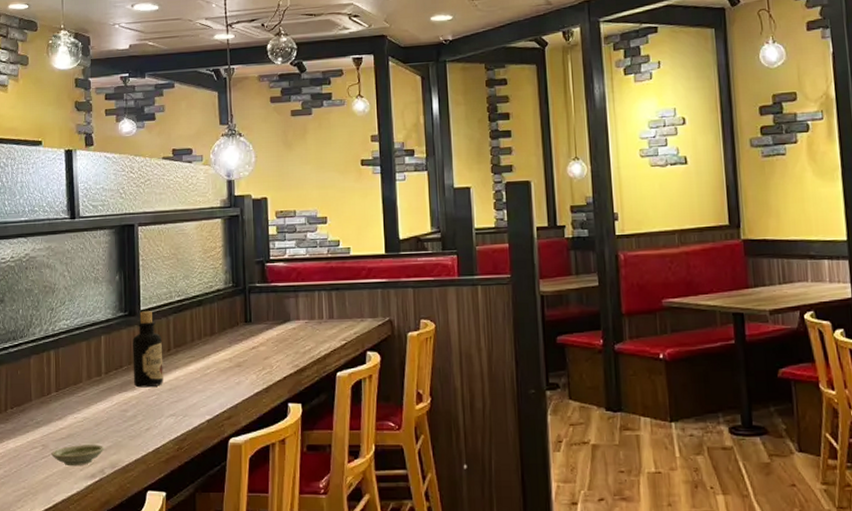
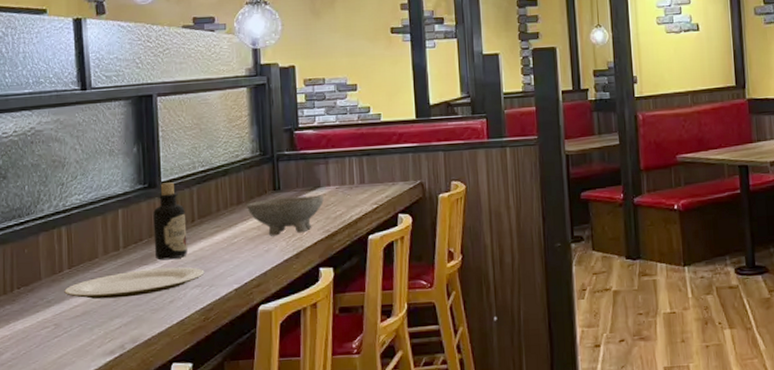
saucer: present [51,444,104,466] -> none [65,320,124,344]
plate: none [52,395,179,423] -> present [64,267,205,300]
bowl: none [220,329,293,369] -> present [247,195,324,236]

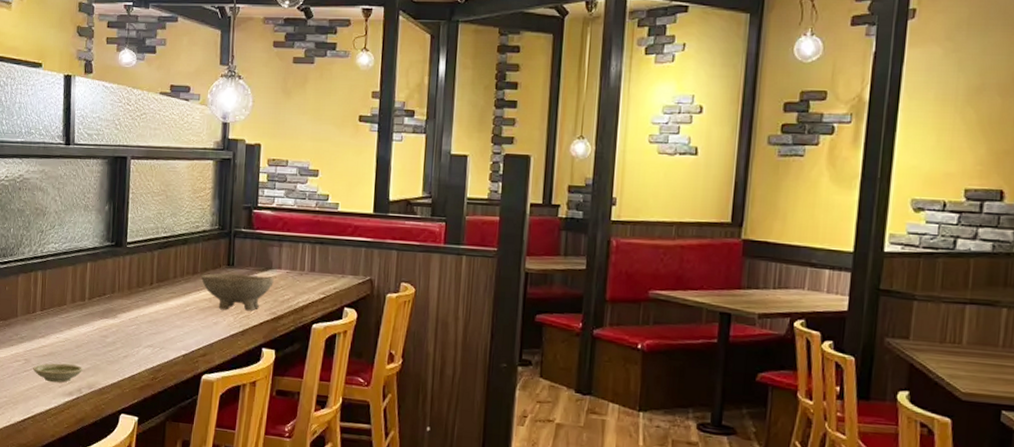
plate: present [64,267,205,300] -> none [35,322,157,346]
saucer: none [65,320,124,344] -> present [33,363,83,383]
bottle: present [153,182,187,261] -> none [115,243,146,318]

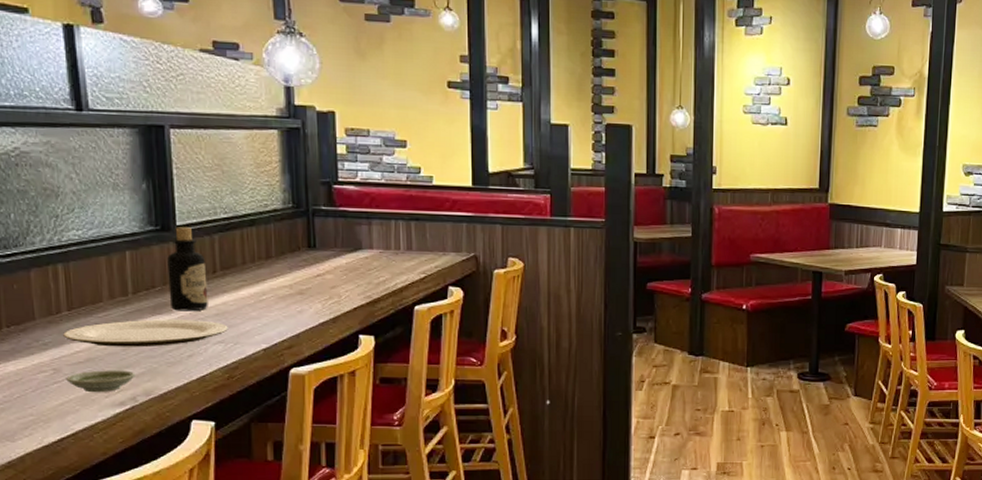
plate: none [35,322,157,346] -> present [63,319,228,347]
bottle: none [115,243,146,318] -> present [167,227,208,312]
bowl: present [201,273,274,312] -> none [277,256,365,297]

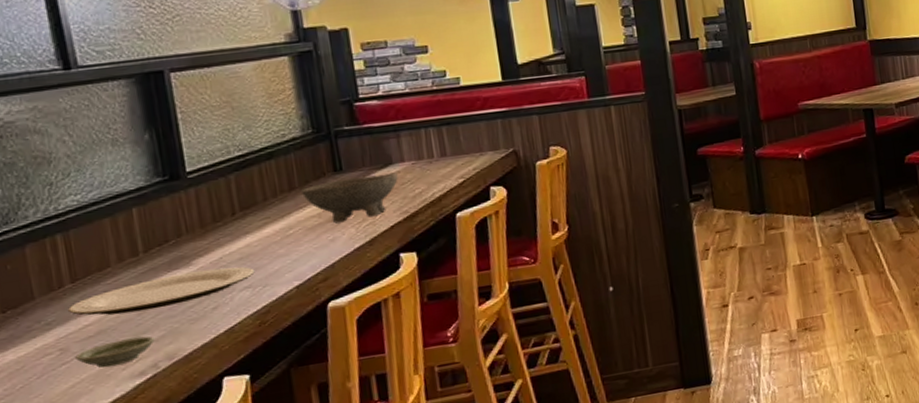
bottle: present [167,227,208,312] -> none [179,171,230,263]
bowl: none [277,256,365,297] -> present [301,172,398,224]

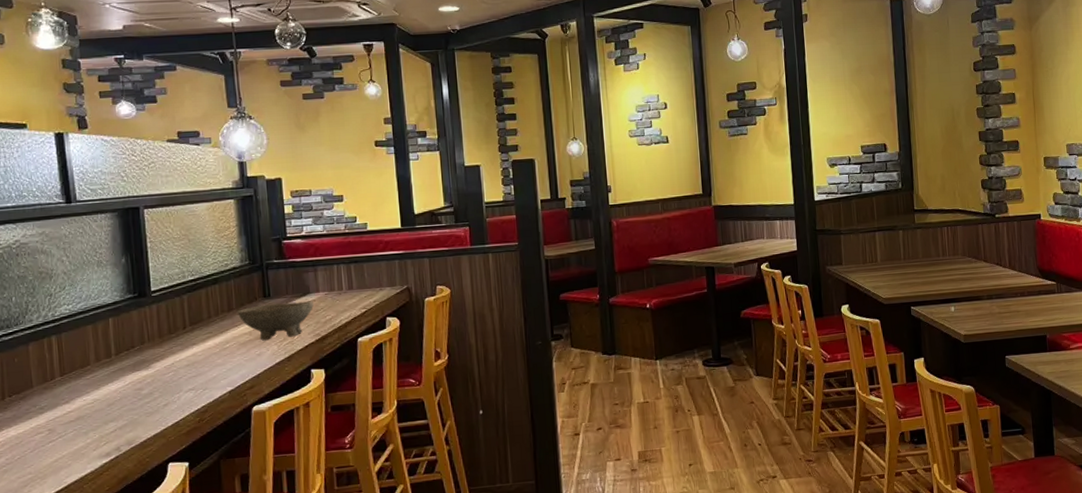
plate: present [68,266,255,316] -> none [57,371,198,405]
saucer: present [75,335,155,368] -> none [59,424,119,448]

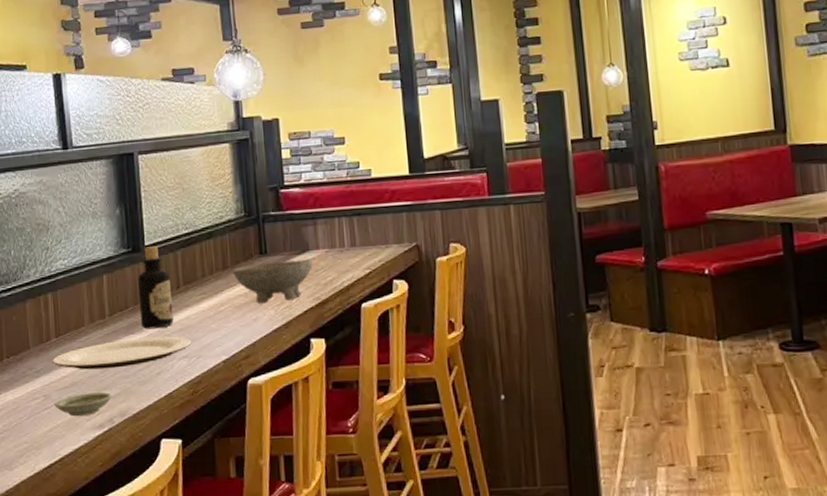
plate: none [57,371,198,405] -> present [52,336,192,370]
saucer: none [59,424,119,448] -> present [54,392,112,417]
bottle: none [144,291,180,366] -> present [138,246,174,329]

